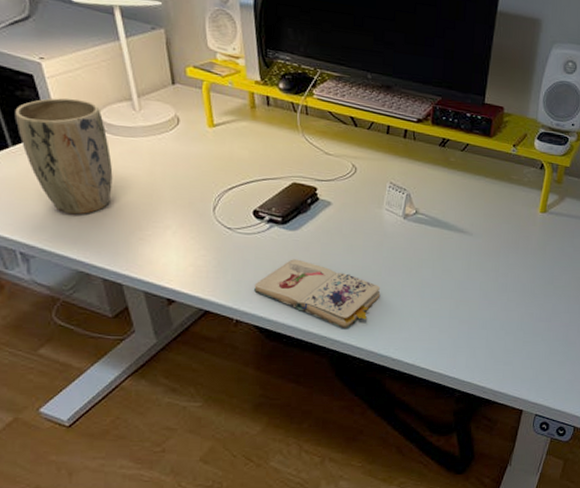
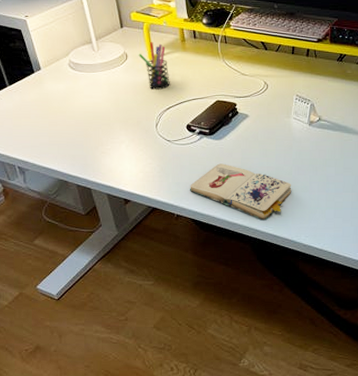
plant pot: present [15,97,113,215] -> none [10,45,81,136]
pen holder: none [194,104,234,165] -> present [138,41,170,90]

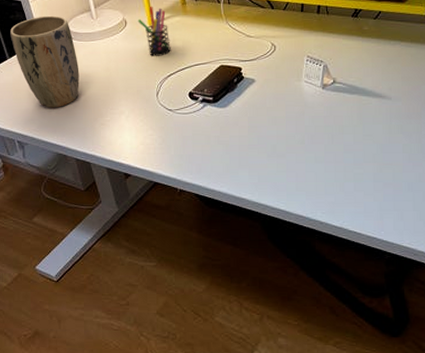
plant pot: none [10,45,81,136] -> present [10,15,79,108]
paperback book: present [190,163,292,221] -> none [193,133,305,195]

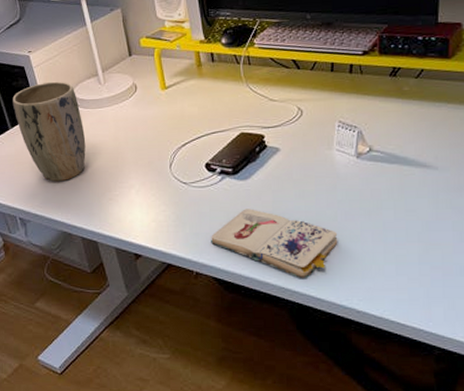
pen holder: present [137,6,171,56] -> none [149,68,185,124]
paperback book: none [193,133,305,195] -> present [211,209,338,279]

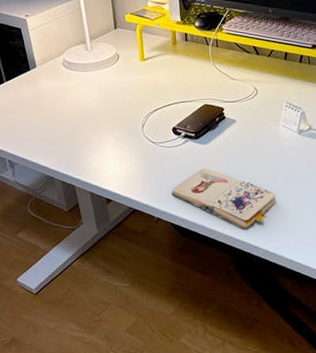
plant pot: present [12,81,86,182] -> none [8,44,71,132]

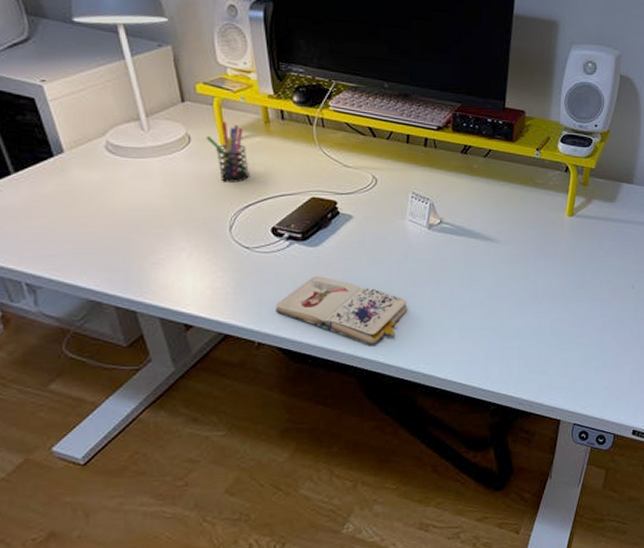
pen holder: none [129,43,159,91] -> present [205,121,249,183]

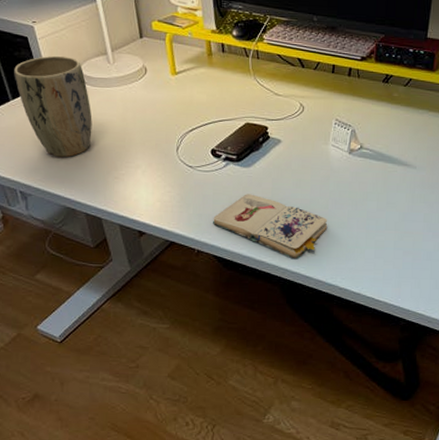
plant pot: none [16,120,122,242] -> present [14,55,92,158]
pen holder: present [205,121,249,183] -> none [159,54,194,109]

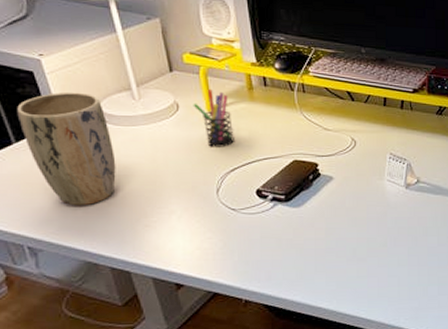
pen holder: none [159,54,194,109] -> present [193,88,234,147]
paperback book: present [213,194,328,260] -> none [261,235,388,303]

